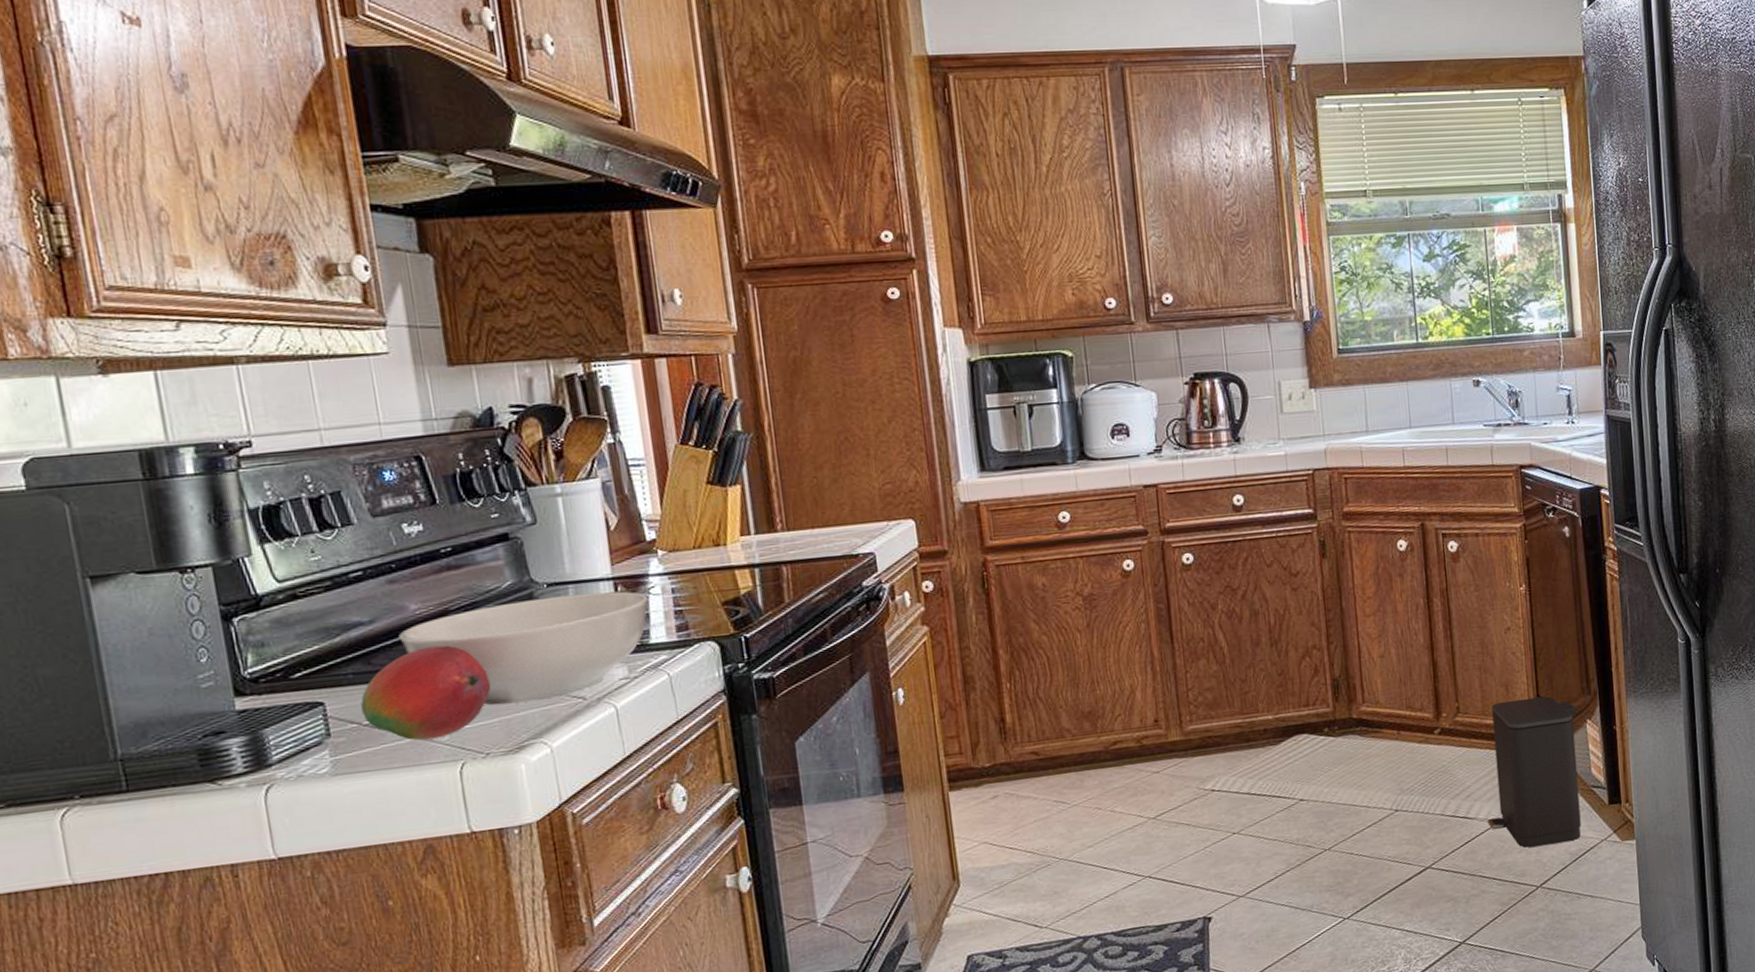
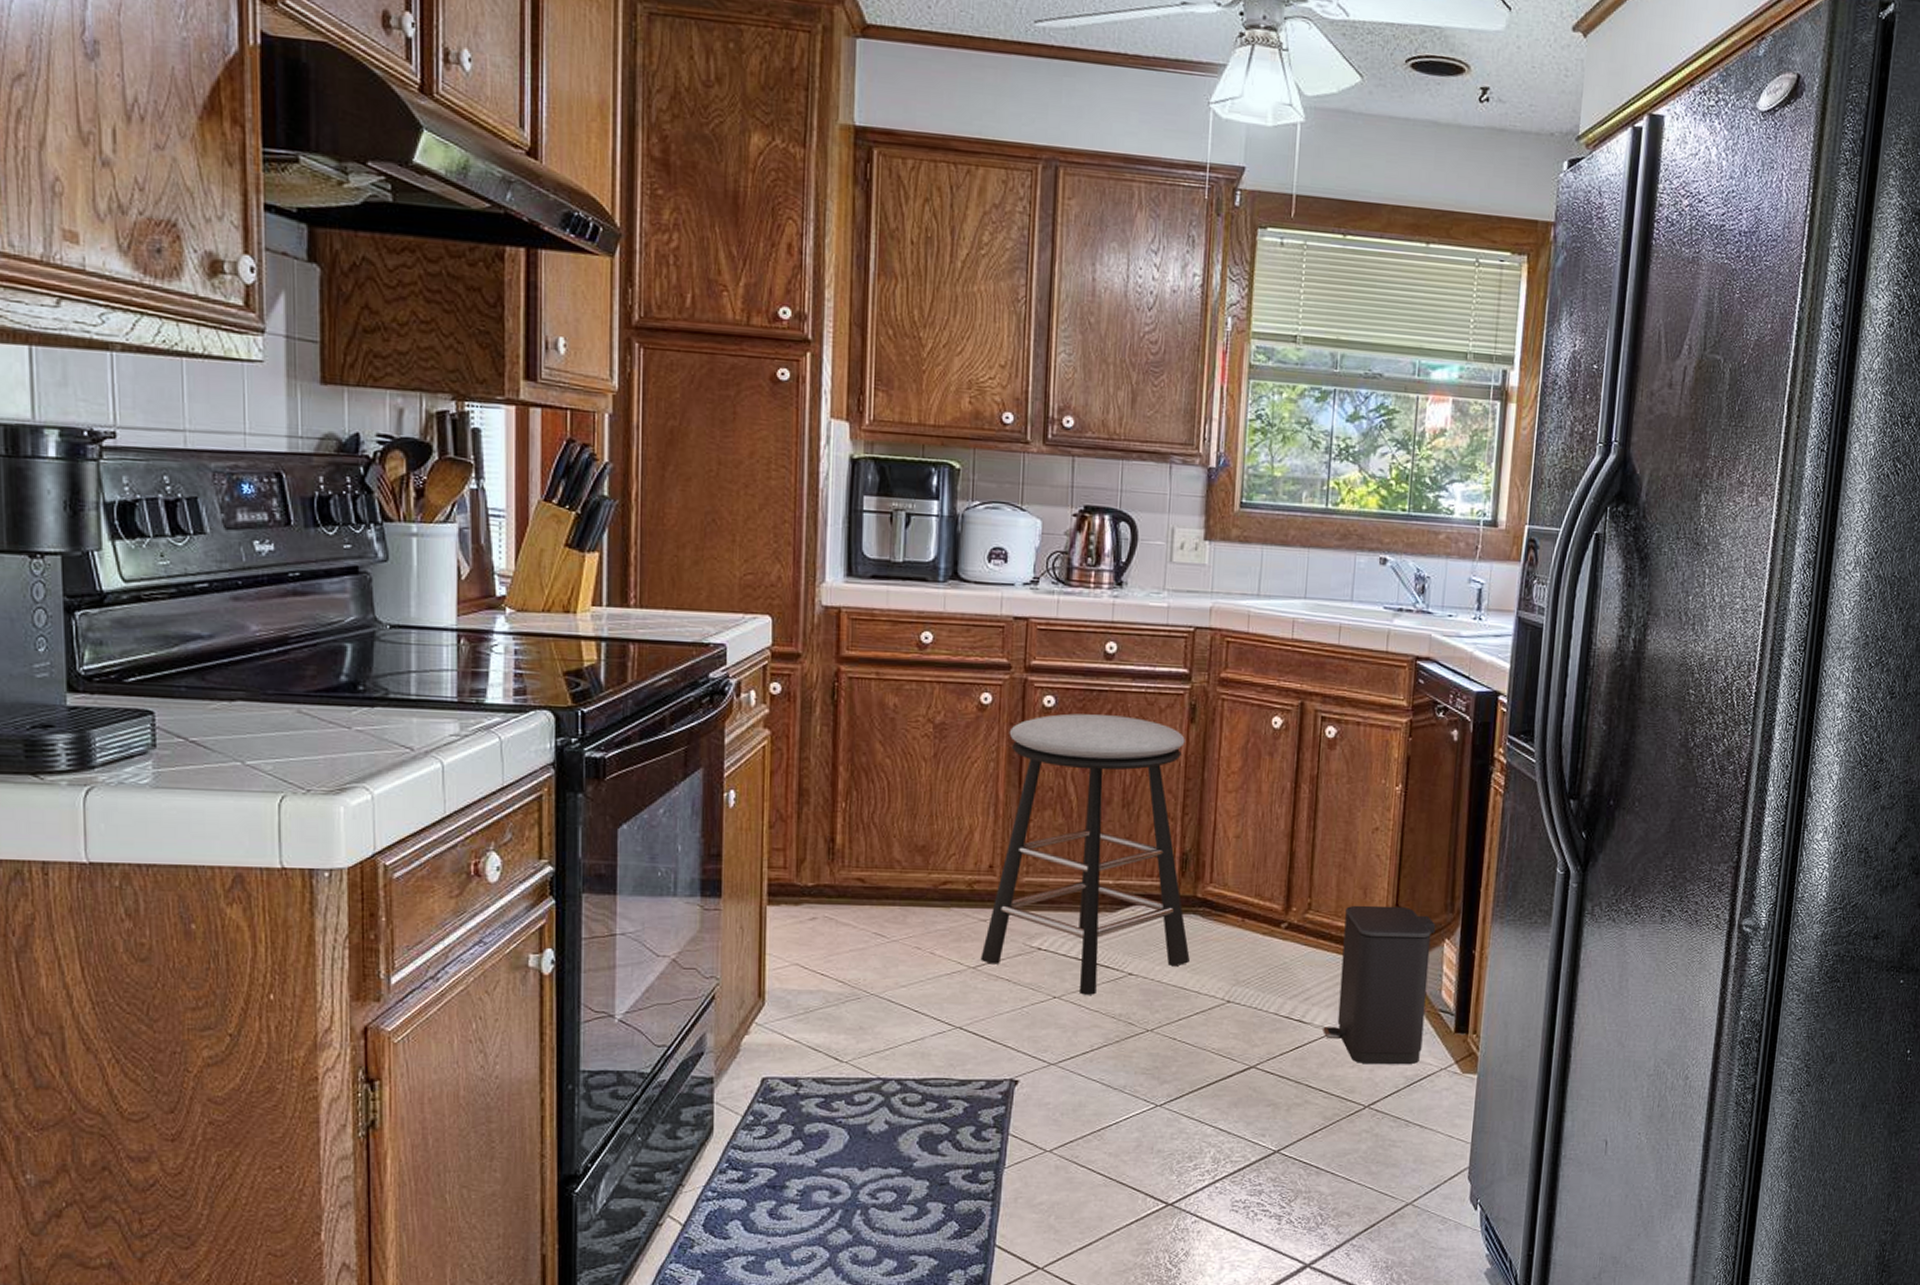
fruit: present [361,645,492,741] -> none [190,671,321,767]
bowl: present [398,591,649,705] -> none [236,638,490,744]
stool: none [1154,561,1355,827] -> present [980,713,1190,995]

